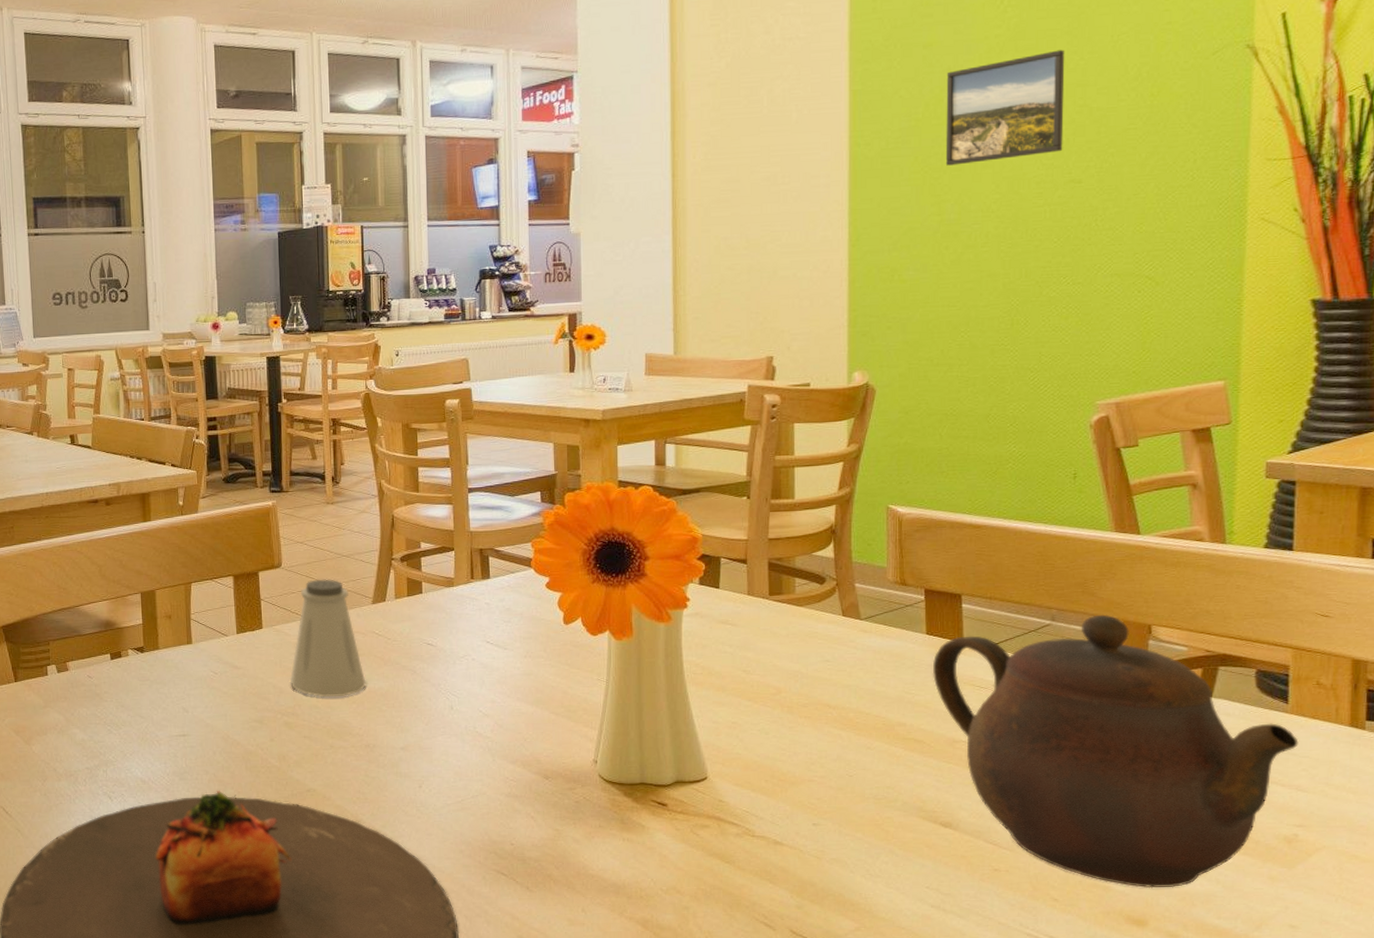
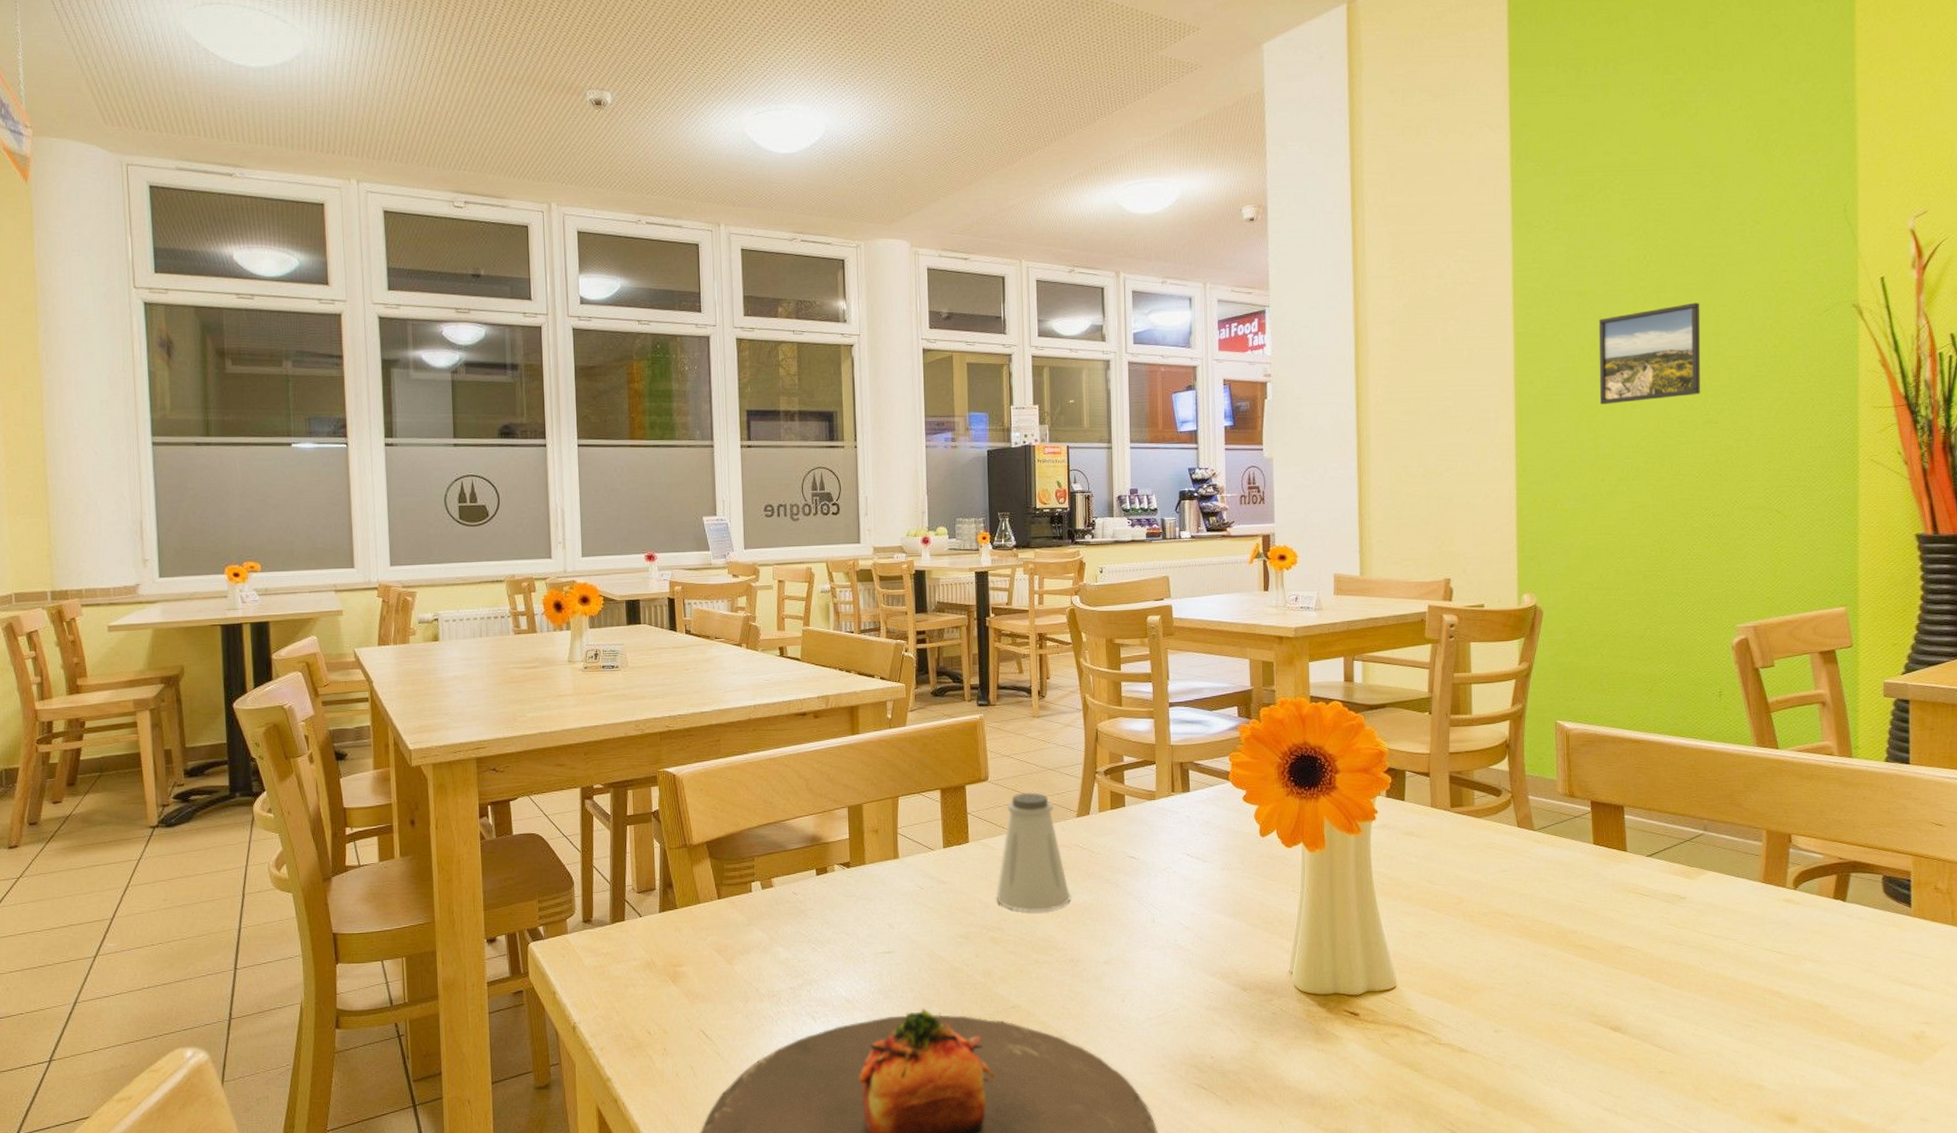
teapot: present [932,614,1299,888] -> none [1599,824,1921,1086]

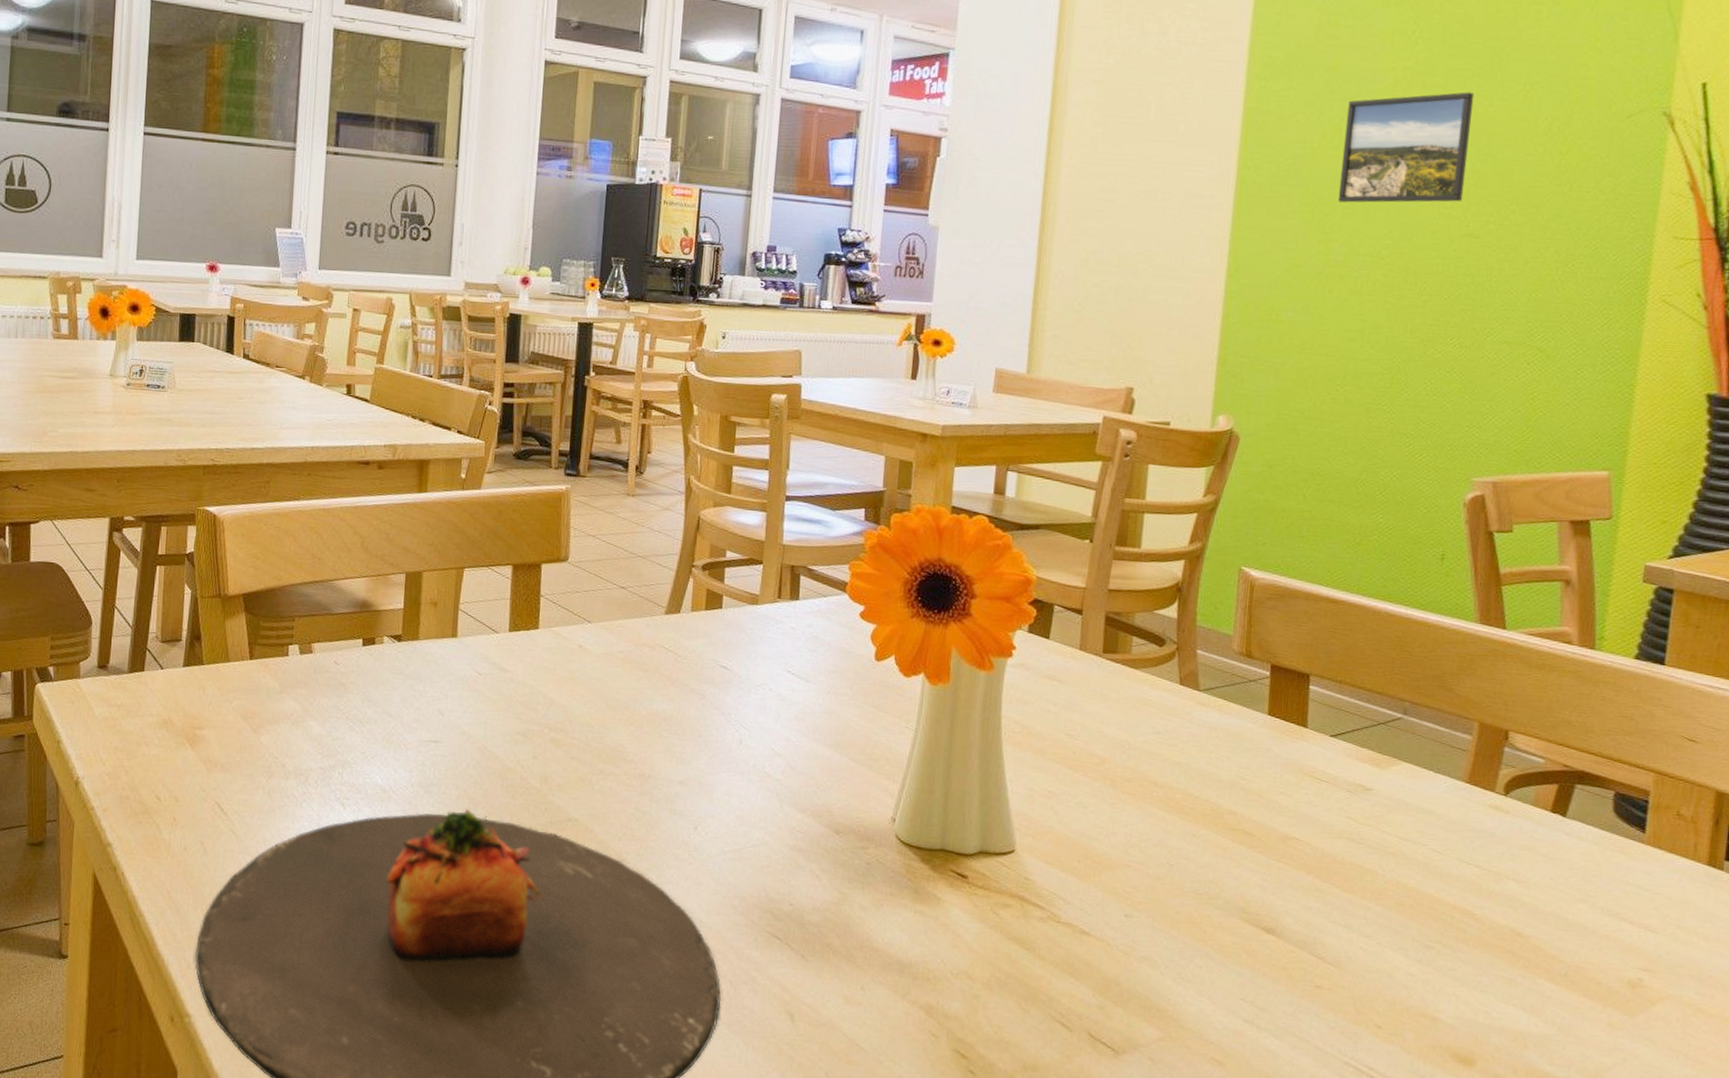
saltshaker: present [995,792,1071,911] -> none [562,579,648,716]

